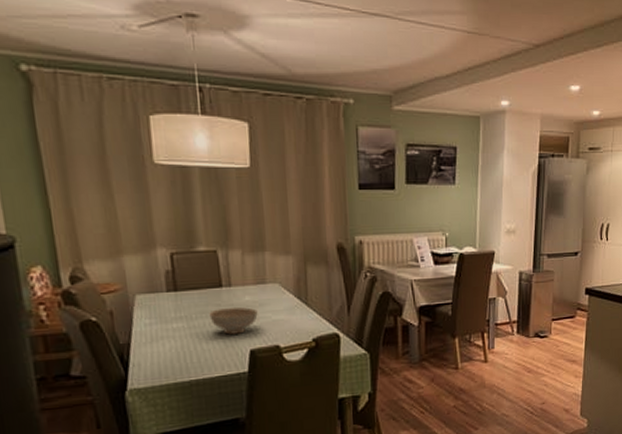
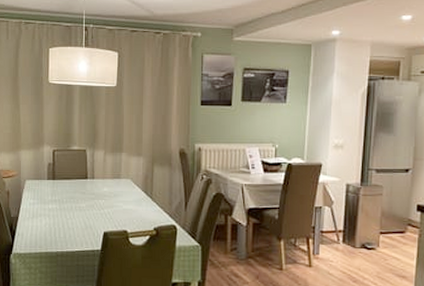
decorative bowl: present [209,307,258,335] -> none [76,196,112,218]

